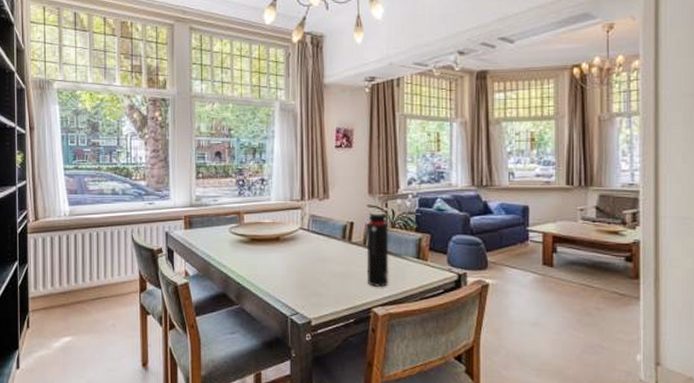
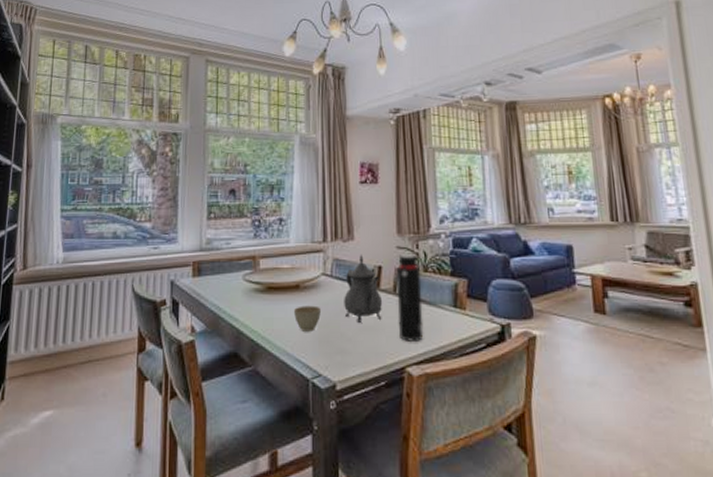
cup: none [274,255,298,277] -> present [293,305,321,332]
teapot: none [319,211,354,270] -> present [344,254,383,323]

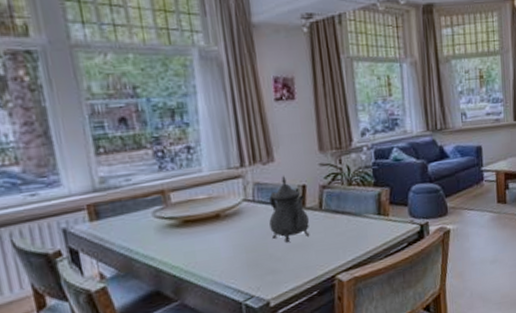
cup: present [293,305,321,332] -> none [216,232,247,260]
water bottle: present [396,254,424,343] -> none [320,169,351,253]

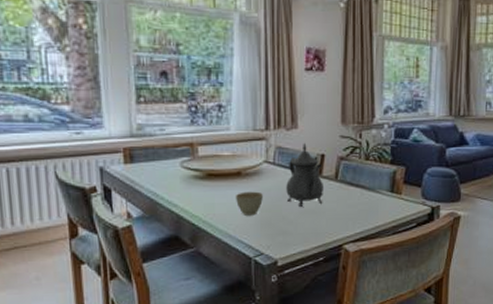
cup: none [216,232,247,260] -> present [235,191,263,216]

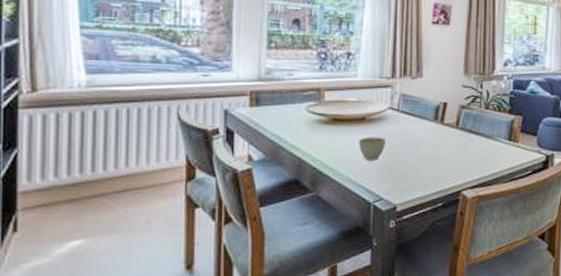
teapot: present [286,142,325,207] -> none [409,90,446,153]

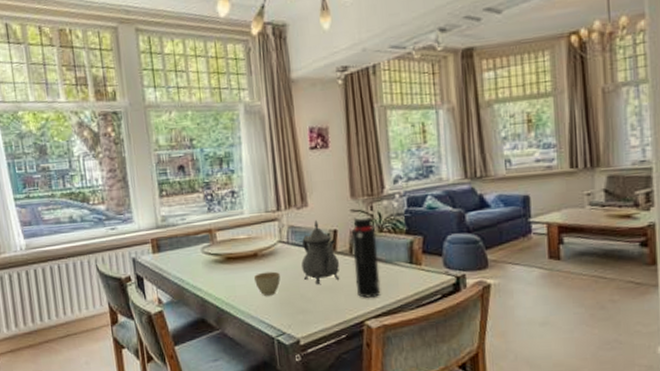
teapot: none [409,90,446,153] -> present [301,219,340,284]
water bottle: none [457,93,483,170] -> present [351,216,381,299]

